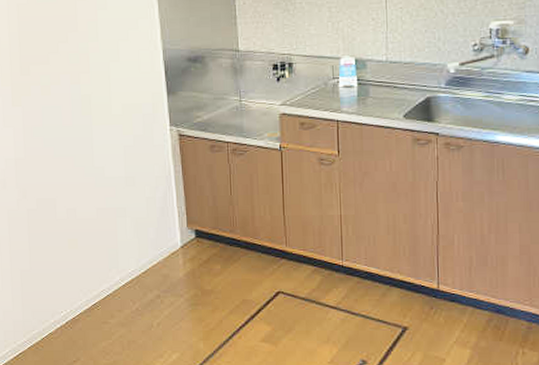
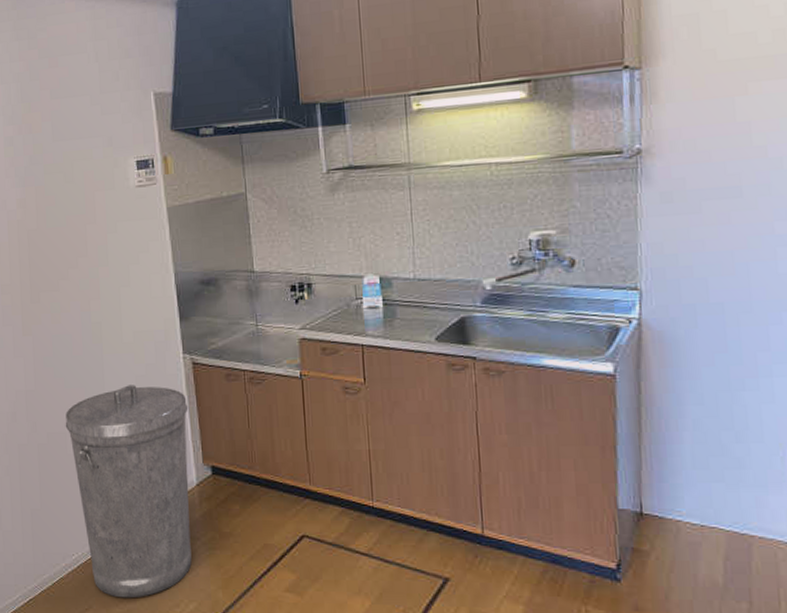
trash can: none [54,154,175,351] -> present [65,385,192,598]

